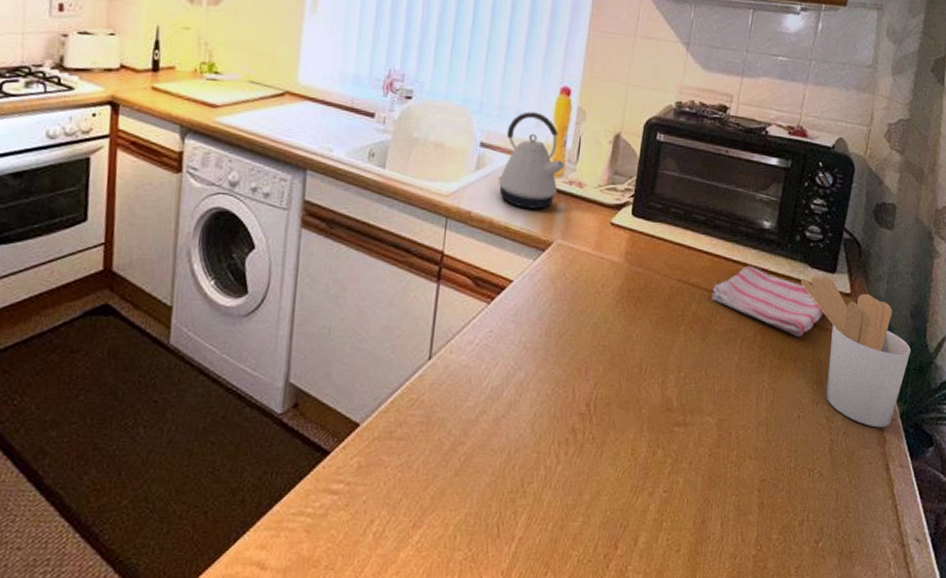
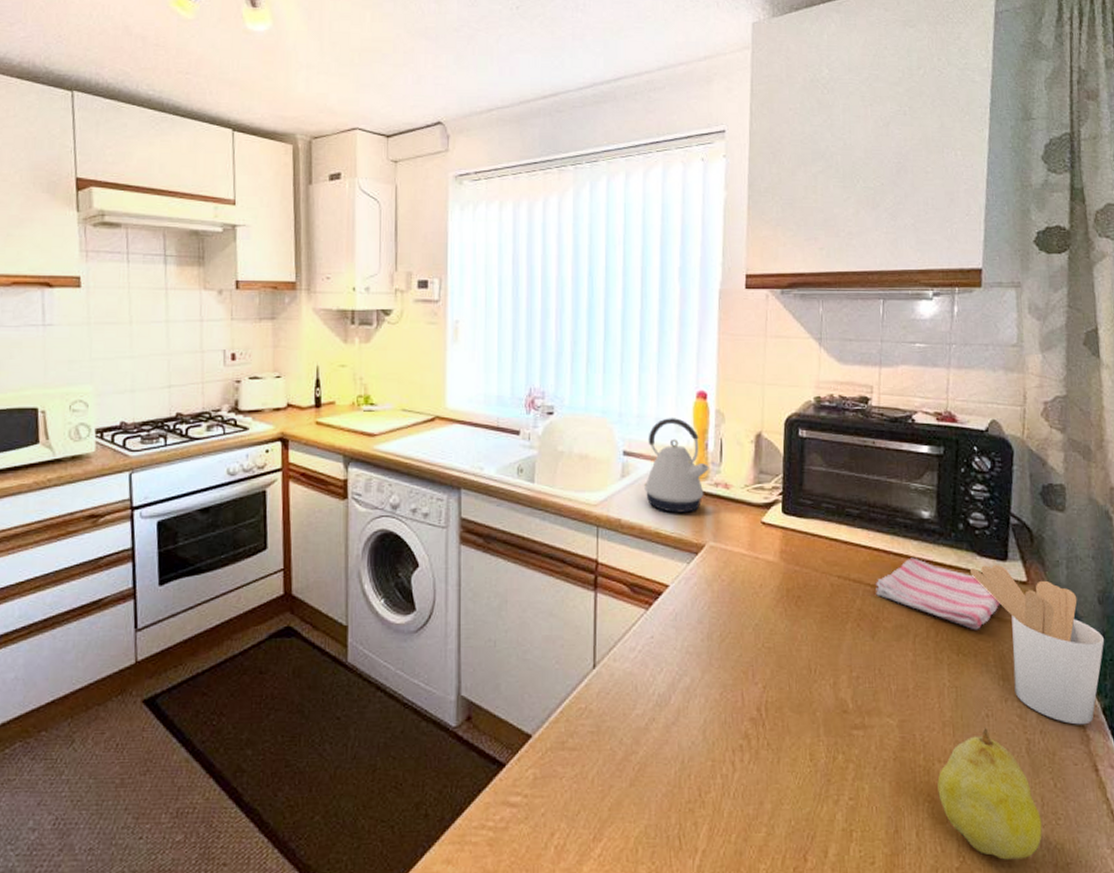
fruit: none [745,427,834,548] -> present [937,727,1042,860]

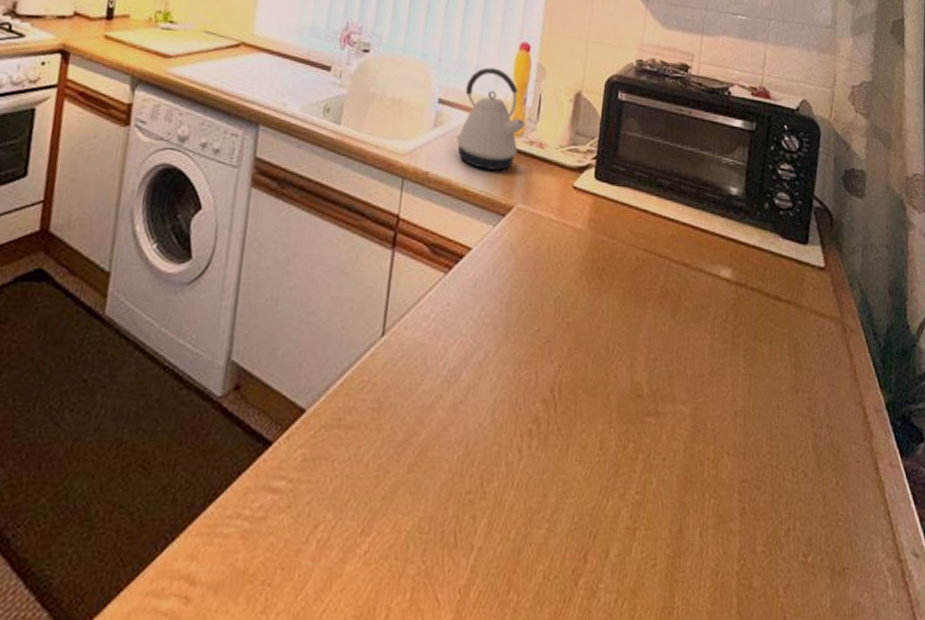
dish towel: present [875,557,1002,630] -> none [680,235,799,315]
fruit: present [937,727,1042,860] -> none [724,418,822,564]
utensil holder: present [970,565,1105,725] -> none [772,248,893,420]

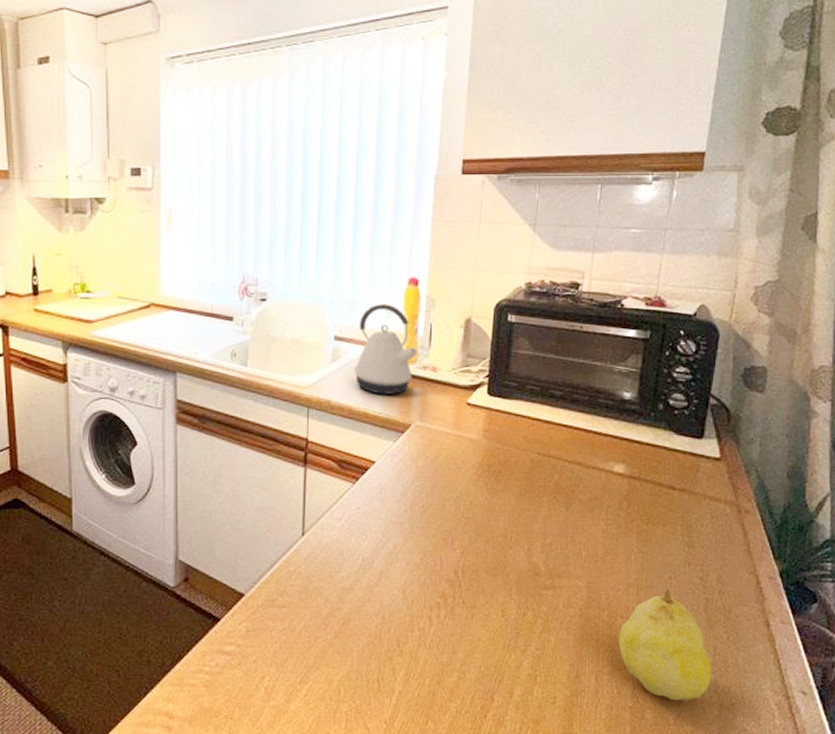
fruit: none [724,418,822,564] -> present [618,588,712,701]

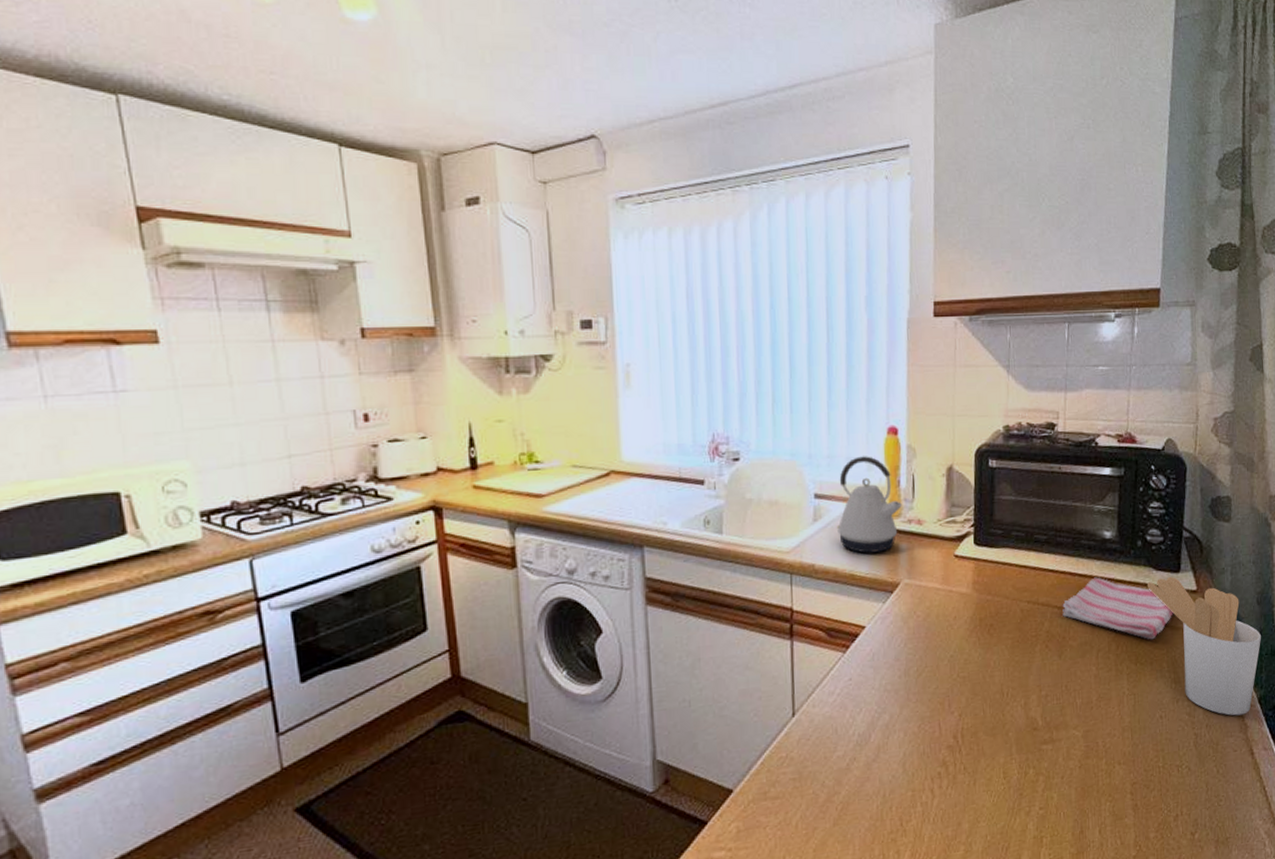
dish towel: none [573,436,694,502] -> present [1062,577,1174,640]
fruit: present [618,588,712,701] -> none [1118,727,1206,843]
utensil holder: none [666,443,790,586] -> present [1148,577,1262,716]

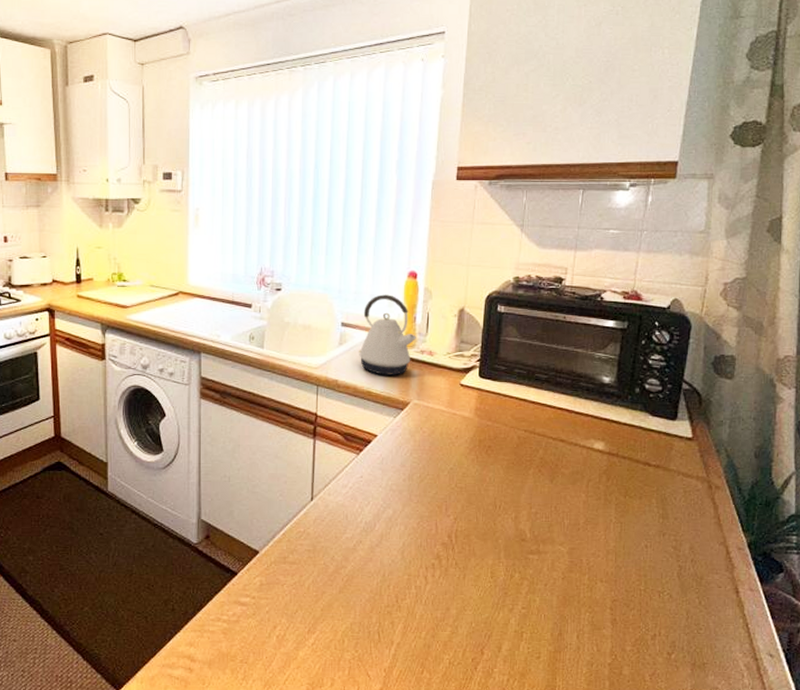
dish towel: present [1062,577,1174,640] -> none [557,416,668,477]
utensil holder: present [1148,577,1262,716] -> none [642,423,757,556]

